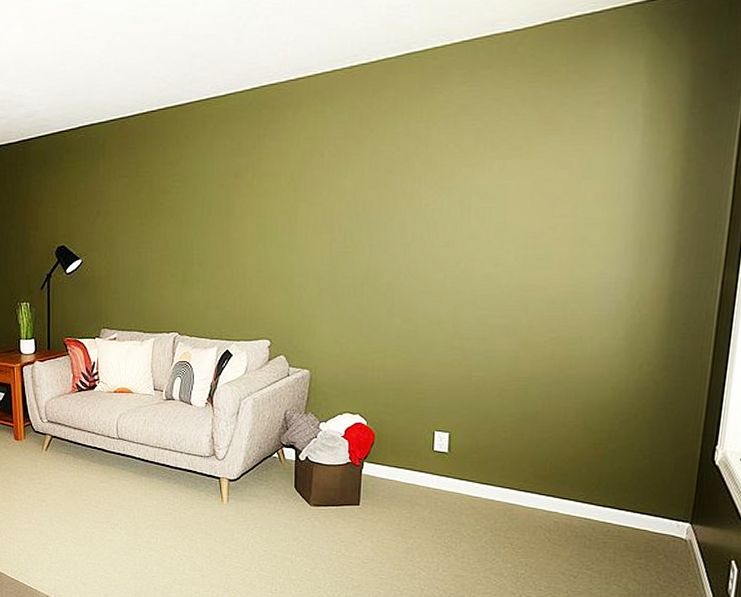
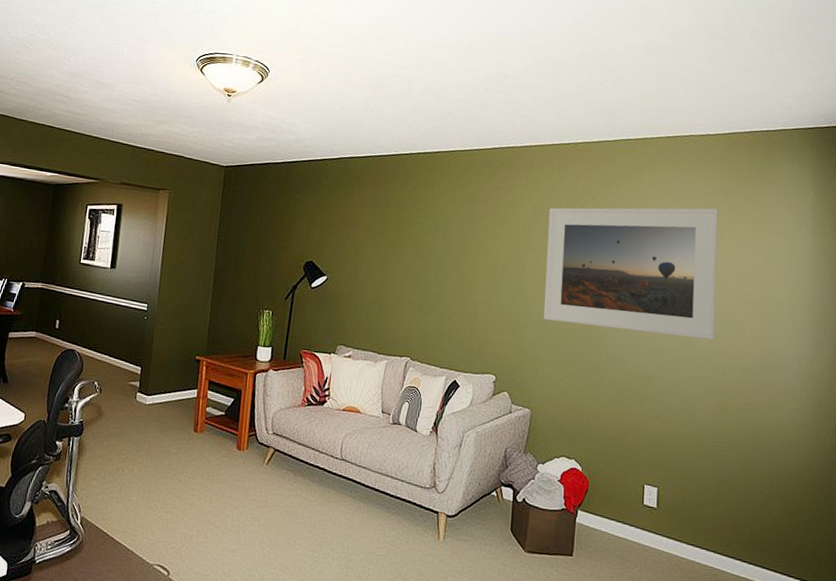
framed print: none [319,121,525,276] -> present [543,207,718,340]

